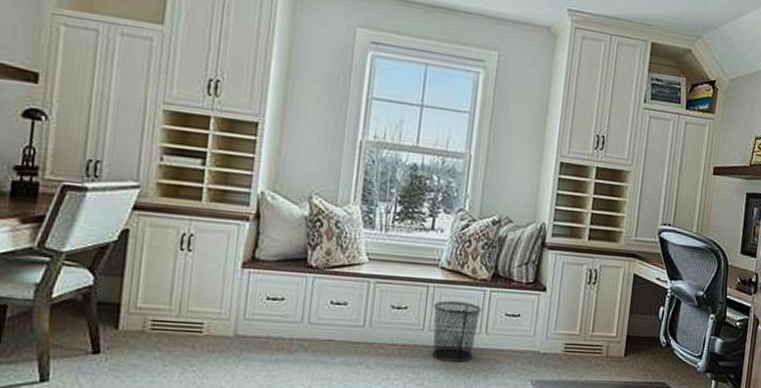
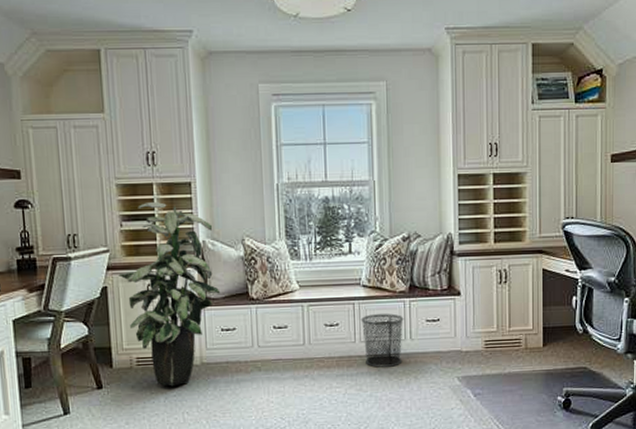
indoor plant: none [147,137,277,360] -> present [118,202,221,387]

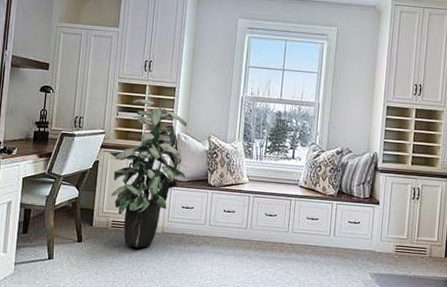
waste bin: present [360,313,404,368] -> none [295,210,331,257]

